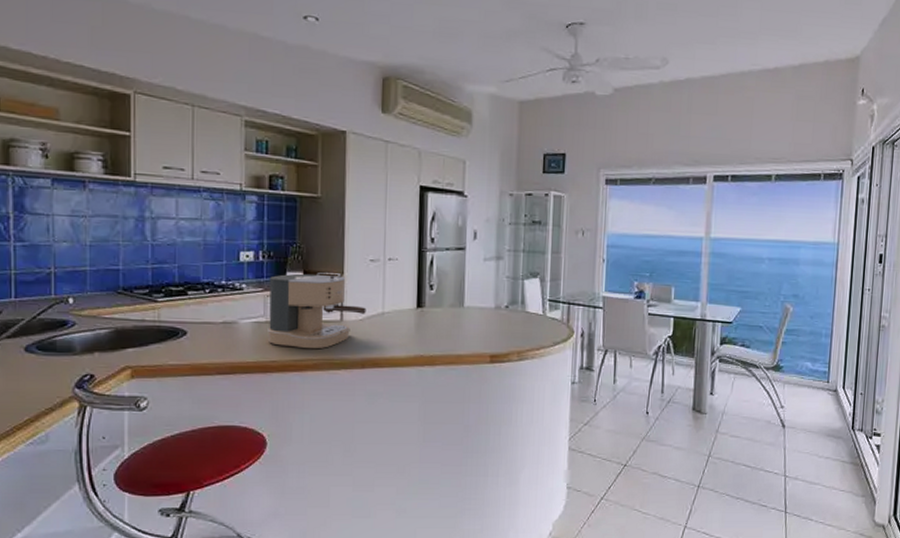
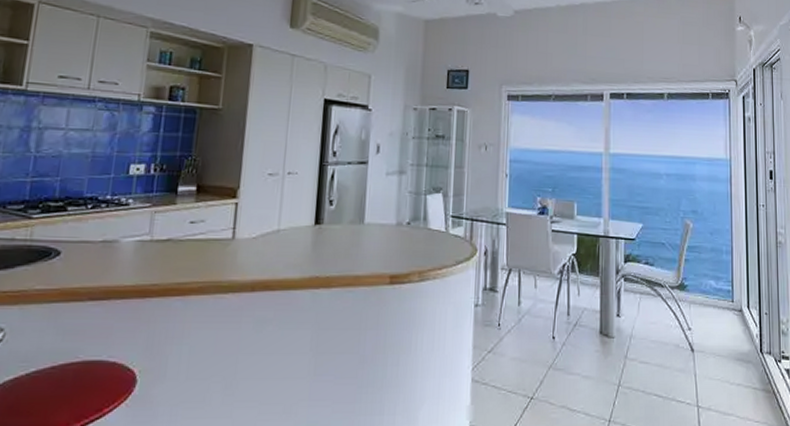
coffee maker: present [267,272,366,349] -> none [150,187,261,271]

